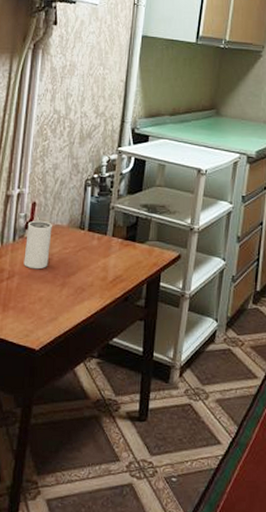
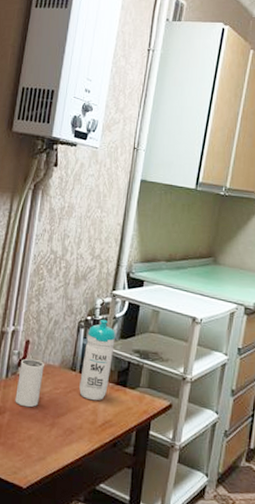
water bottle: none [89,176,123,258] -> present [79,319,116,401]

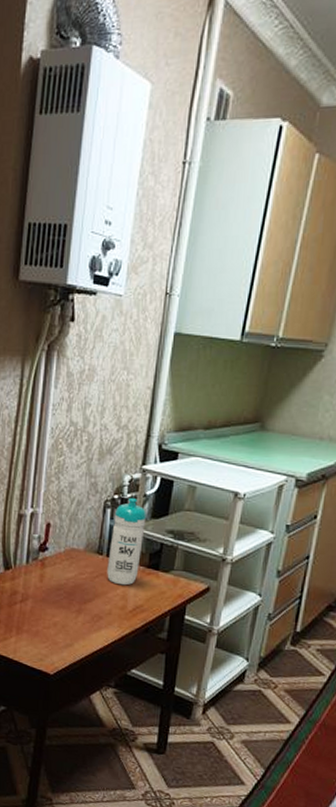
mug: present [15,358,44,408] -> none [37,542,68,594]

